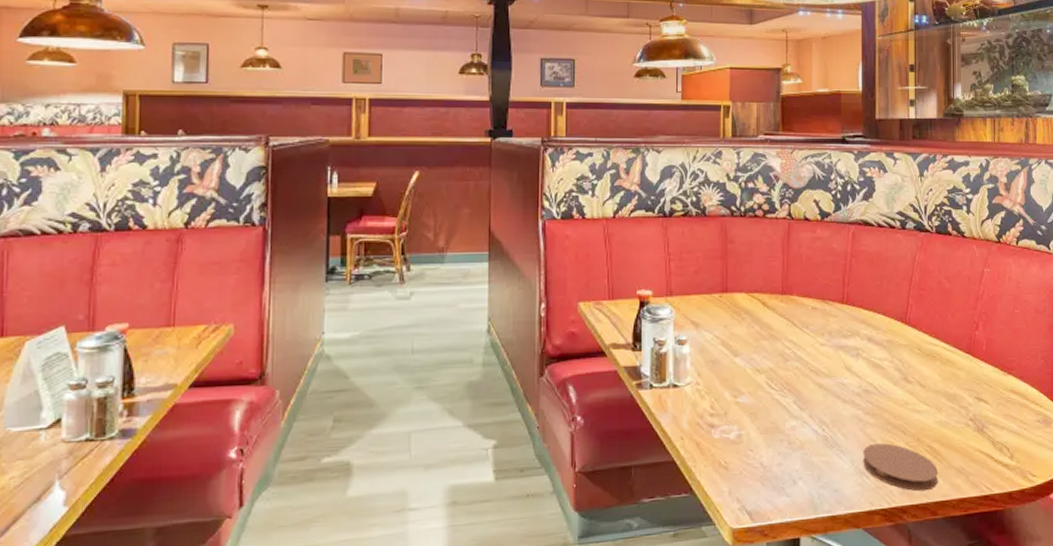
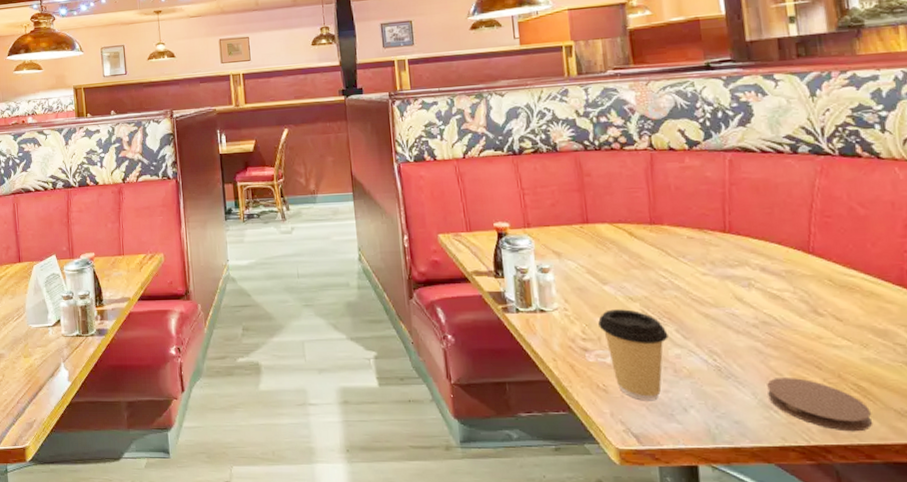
coffee cup: none [727,382,787,476] -> present [598,309,669,401]

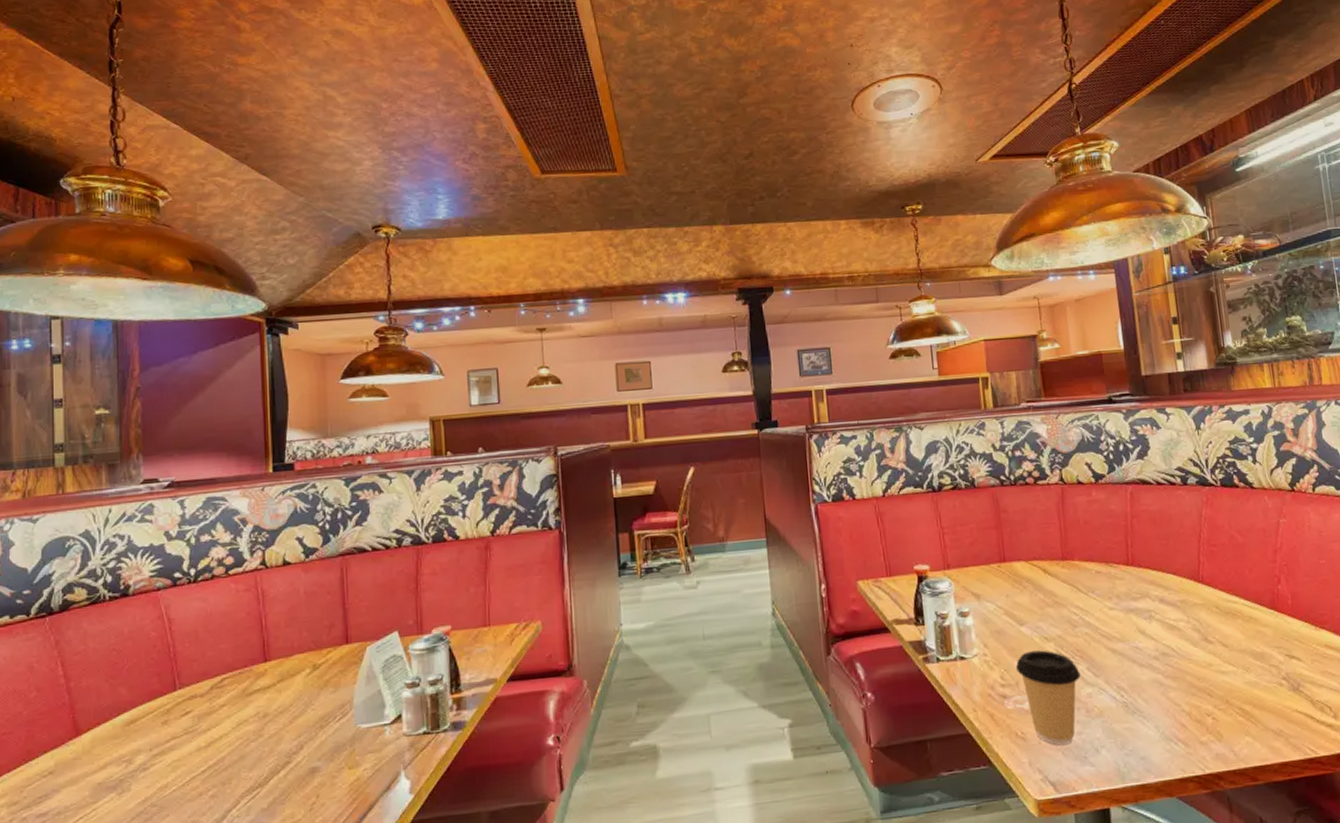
coaster: present [767,378,873,432] -> none [1167,707,1256,757]

